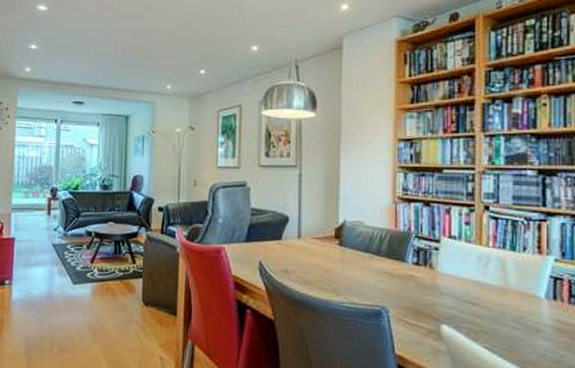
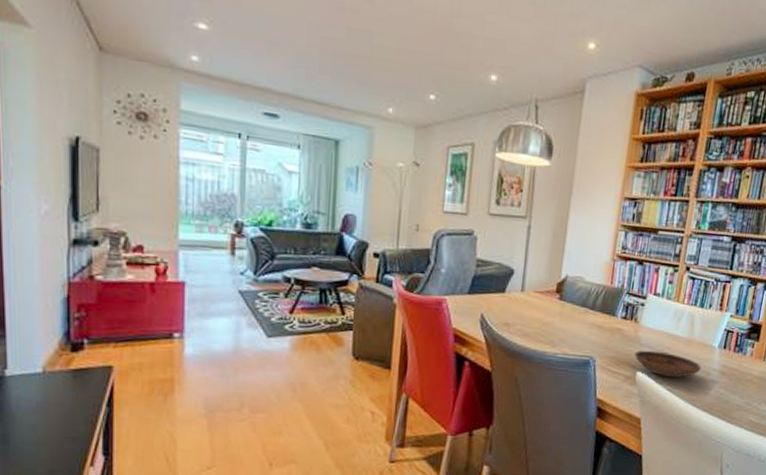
bowl: none [435,300,526,334] -> present [634,350,701,378]

